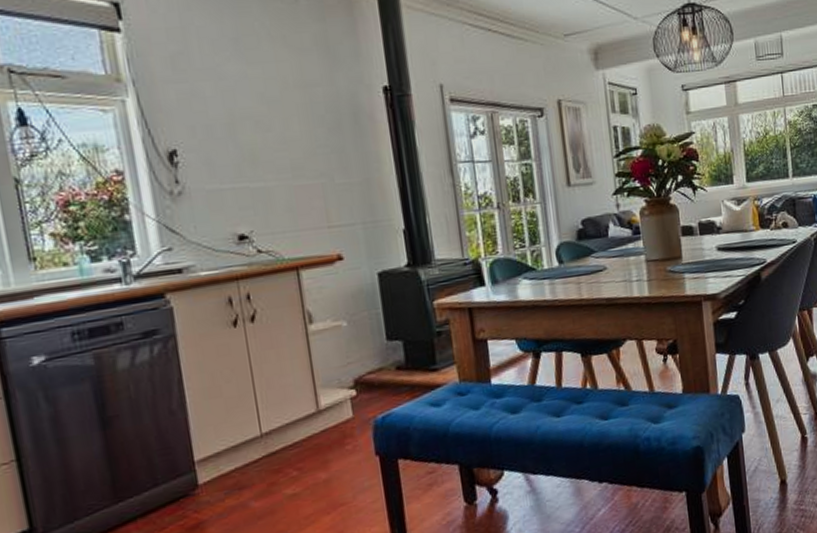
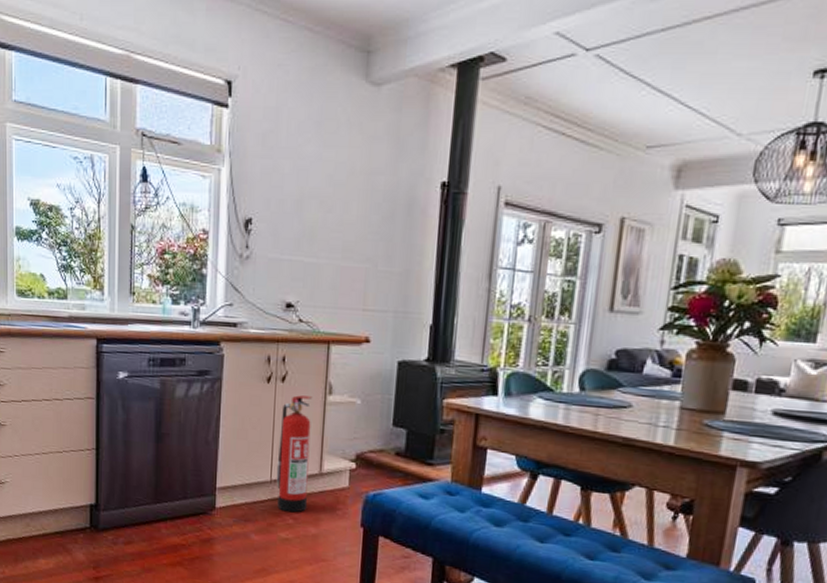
fire extinguisher: none [258,330,311,465] -> present [276,395,313,513]

